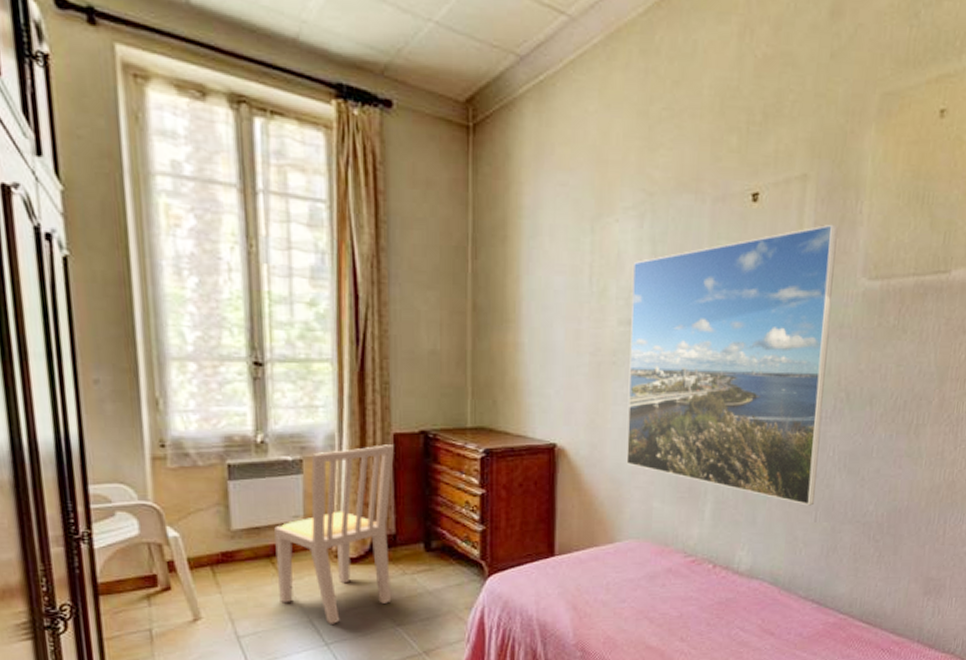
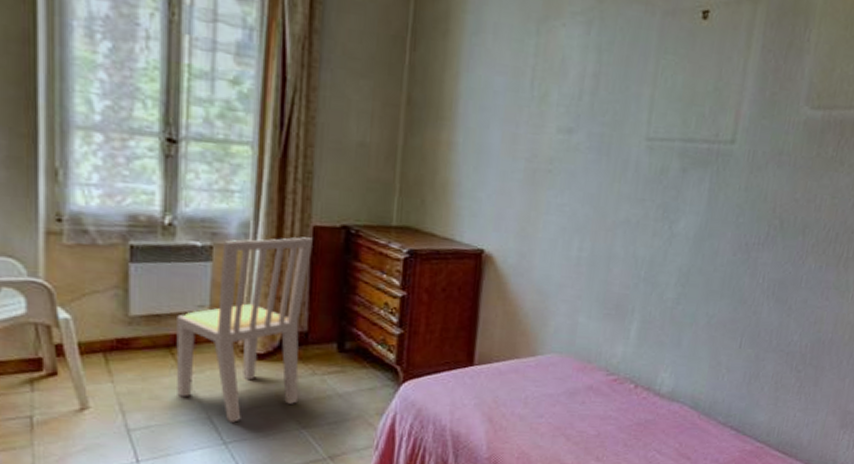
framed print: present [626,224,838,506] -> none [554,49,785,332]

